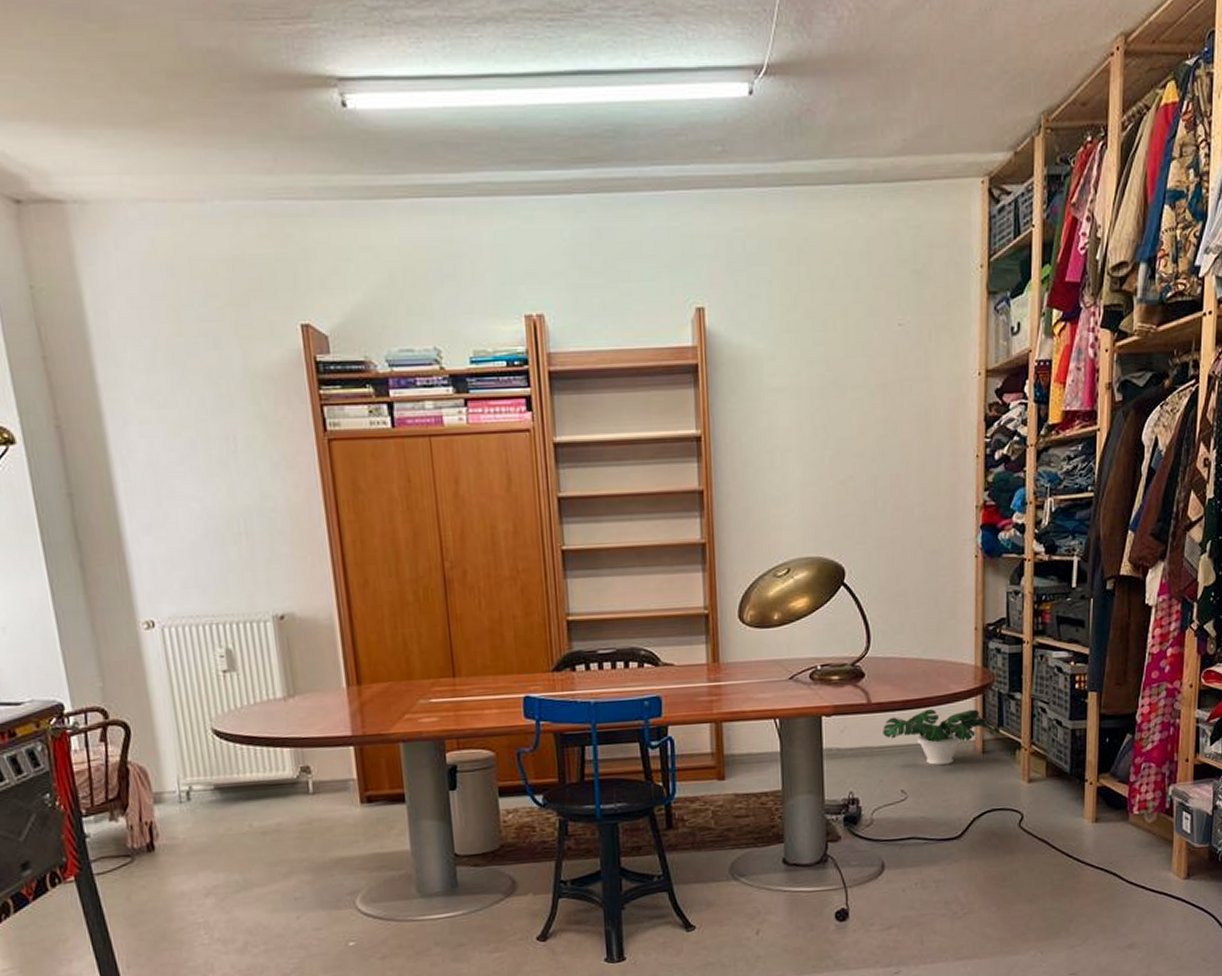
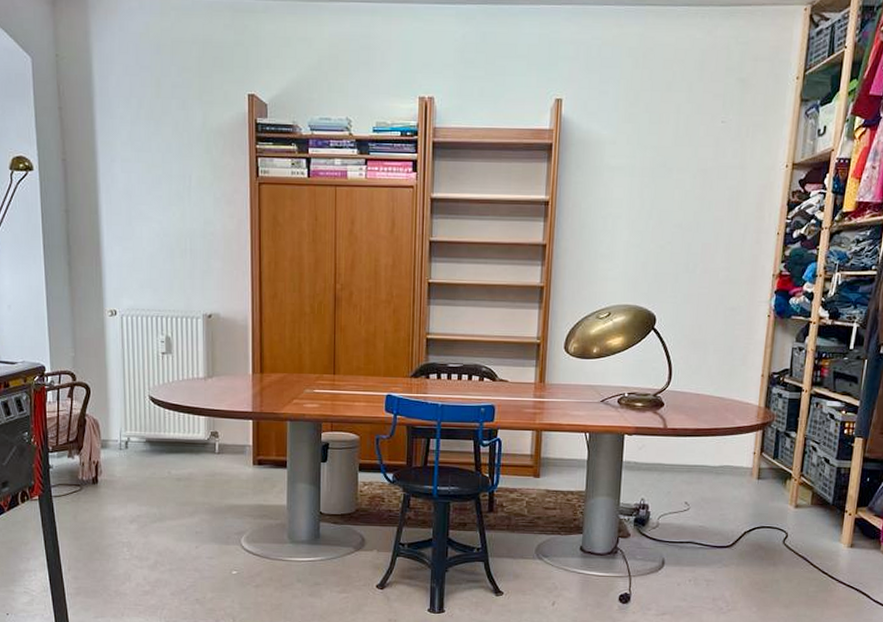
potted plant: present [883,709,1001,765] -> none [674,438,775,485]

